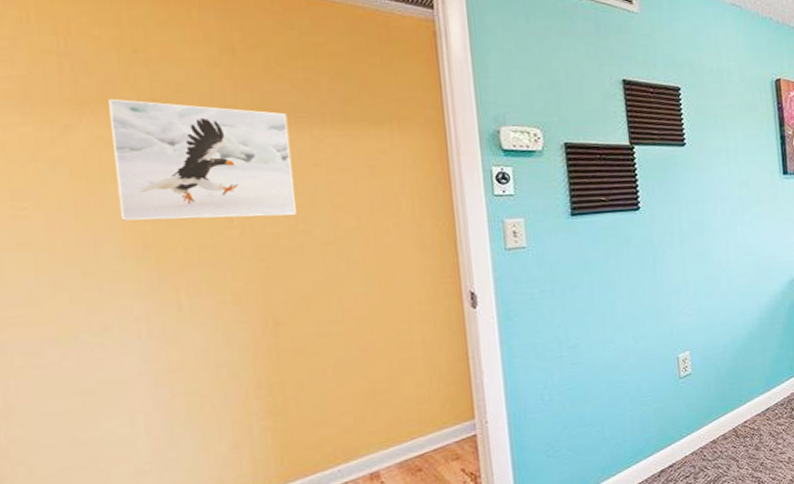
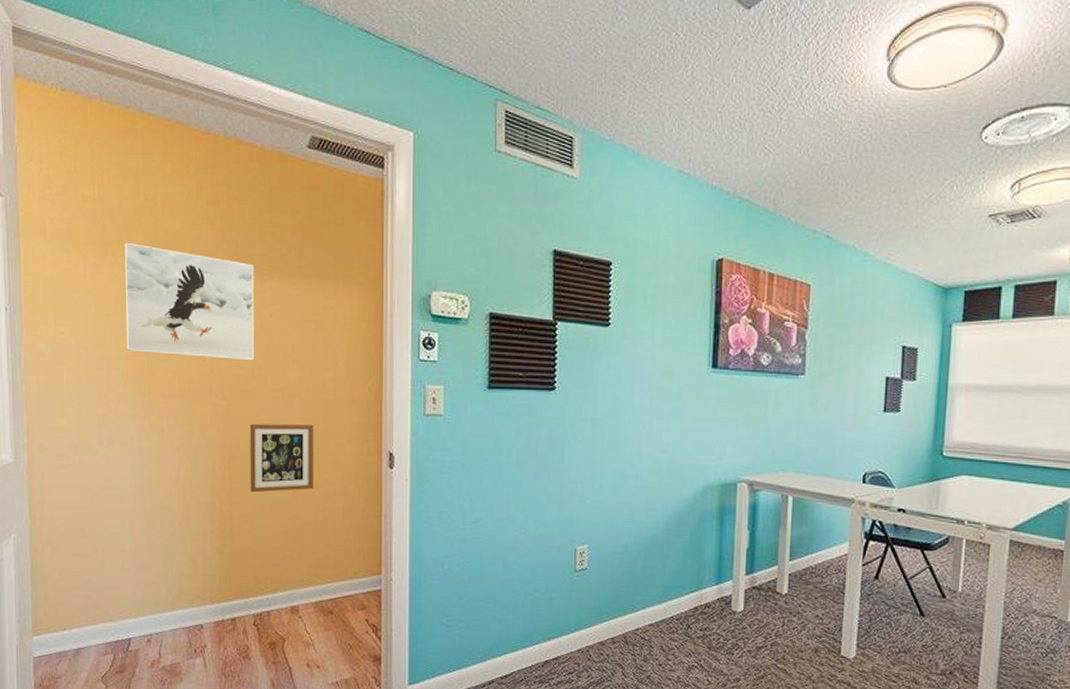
picture frame: none [298,274,386,358] -> present [249,423,314,493]

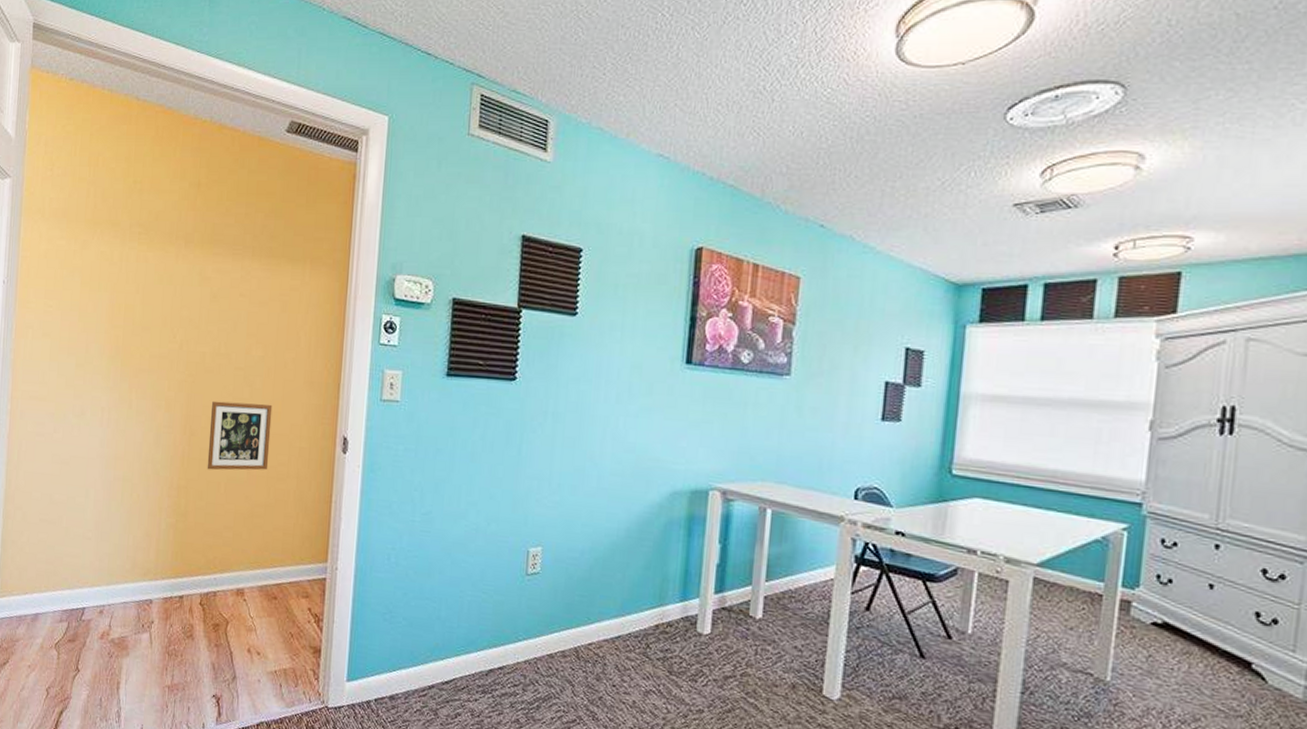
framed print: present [125,242,255,361] -> none [105,221,228,339]

